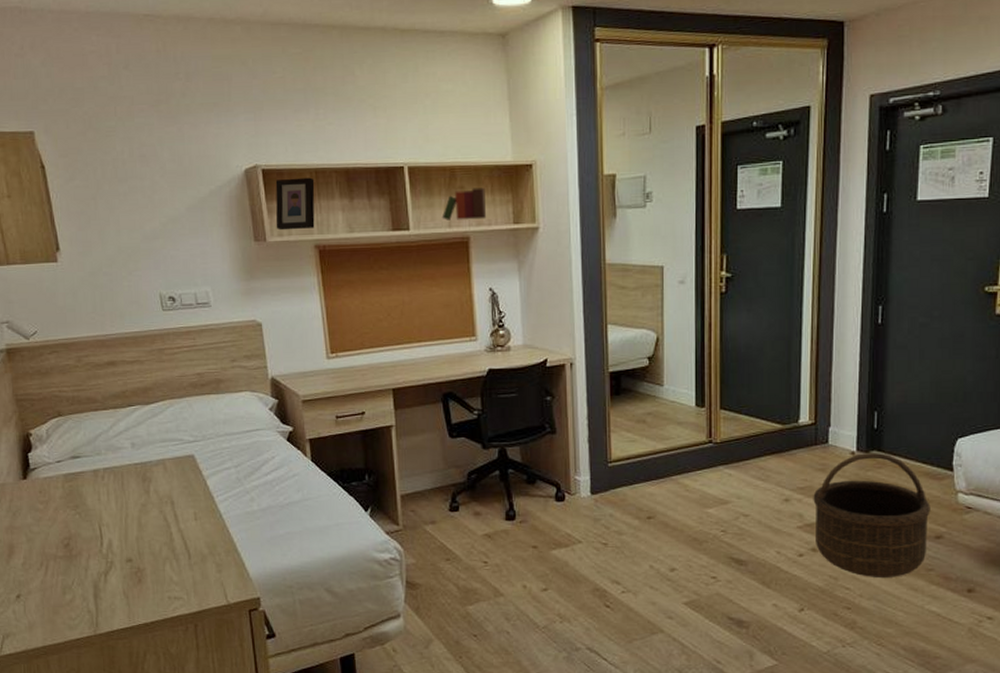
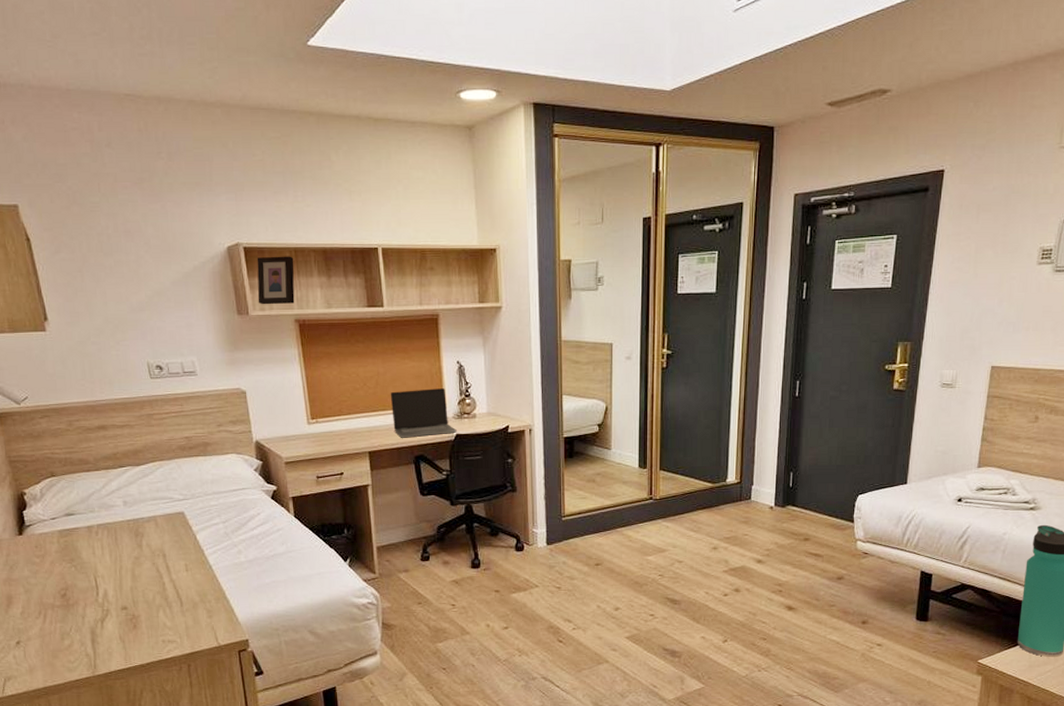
laptop: none [416,318,489,374] -> present [390,388,457,438]
books: present [441,187,487,220] -> none [413,269,455,299]
basket: present [813,452,930,577] -> none [737,507,834,613]

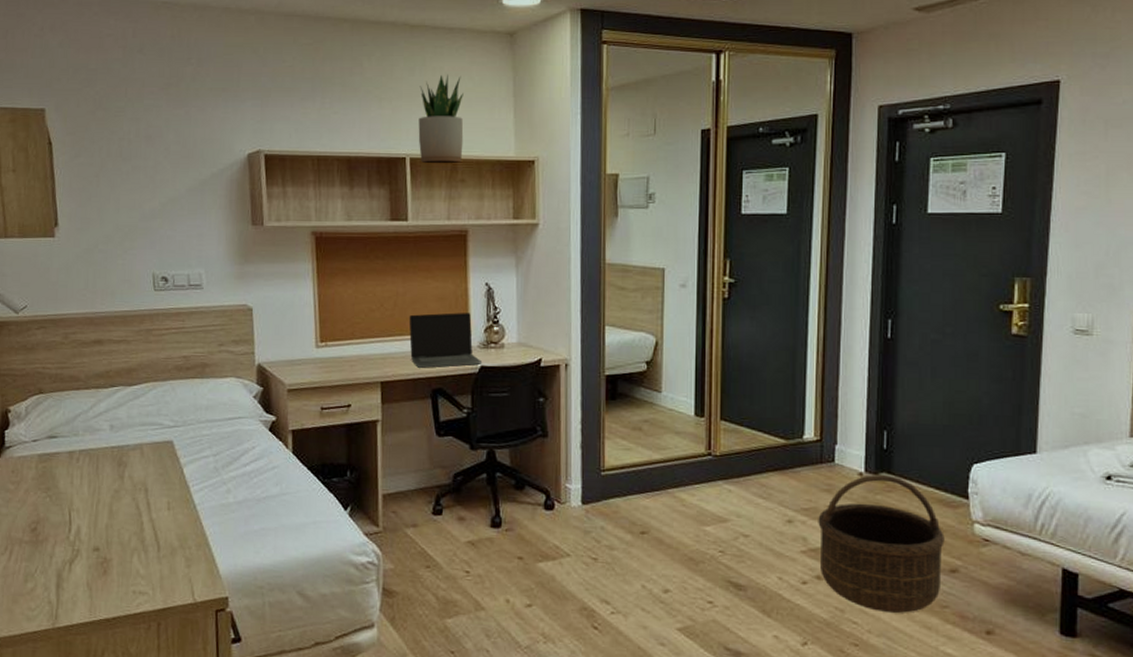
picture frame: present [257,256,295,305] -> none [274,164,316,216]
planter: none [386,167,431,254] -> present [418,74,464,164]
basket: none [737,507,834,613] -> present [818,474,945,613]

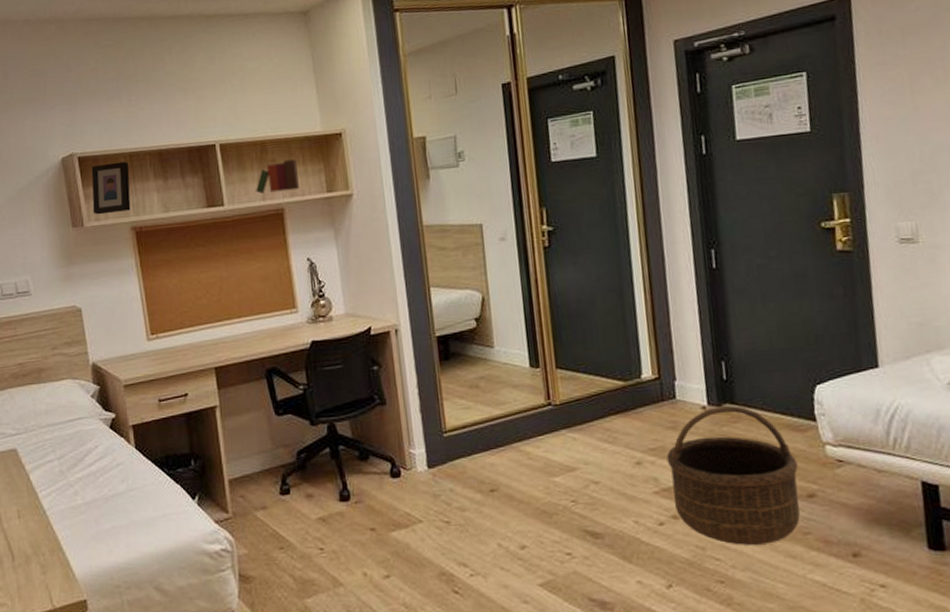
picture frame: none [274,164,316,216] -> present [91,161,131,215]
laptop: present [409,312,481,368] -> none [235,290,312,350]
planter: present [418,74,464,164] -> none [221,59,270,148]
books: none [441,181,487,213] -> present [255,159,300,194]

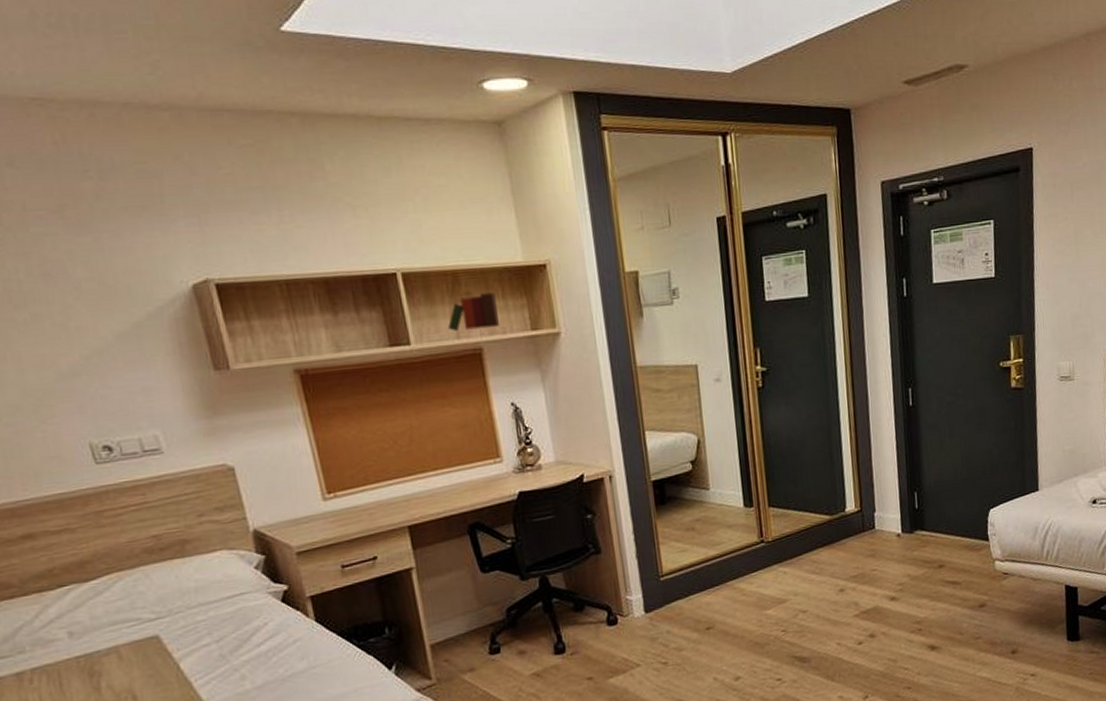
picture frame: present [91,161,131,215] -> none [234,290,292,355]
basket: present [666,405,800,545] -> none [866,531,973,655]

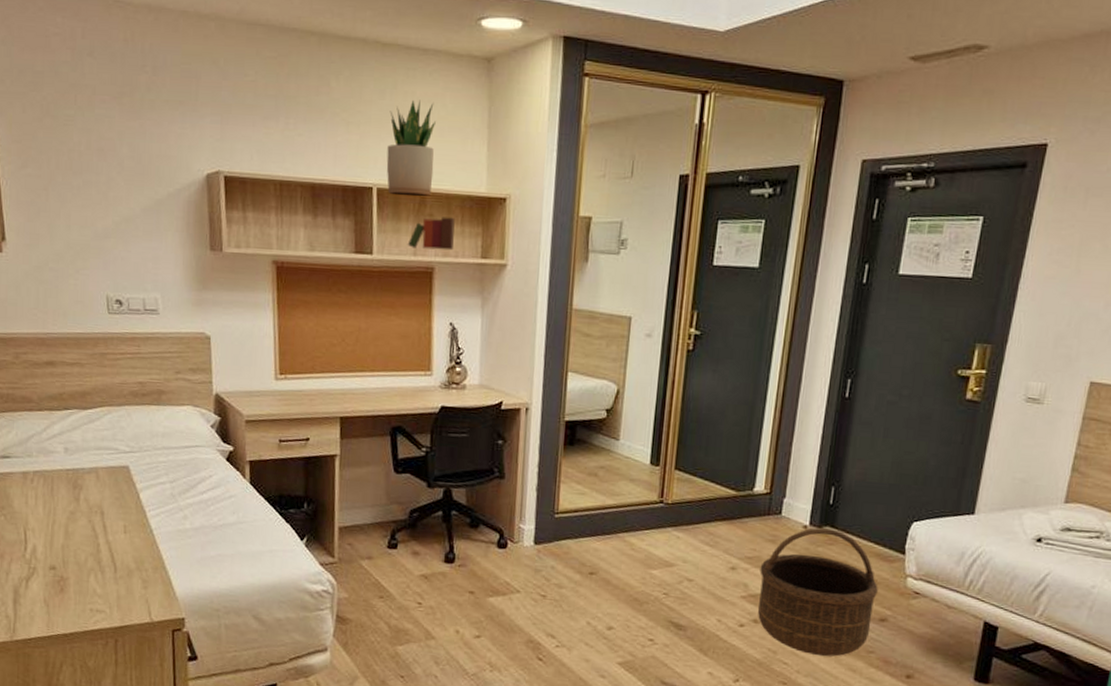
planter: none [399,173,463,278] -> present [386,100,436,197]
basket: none [866,531,973,655] -> present [758,527,878,657]

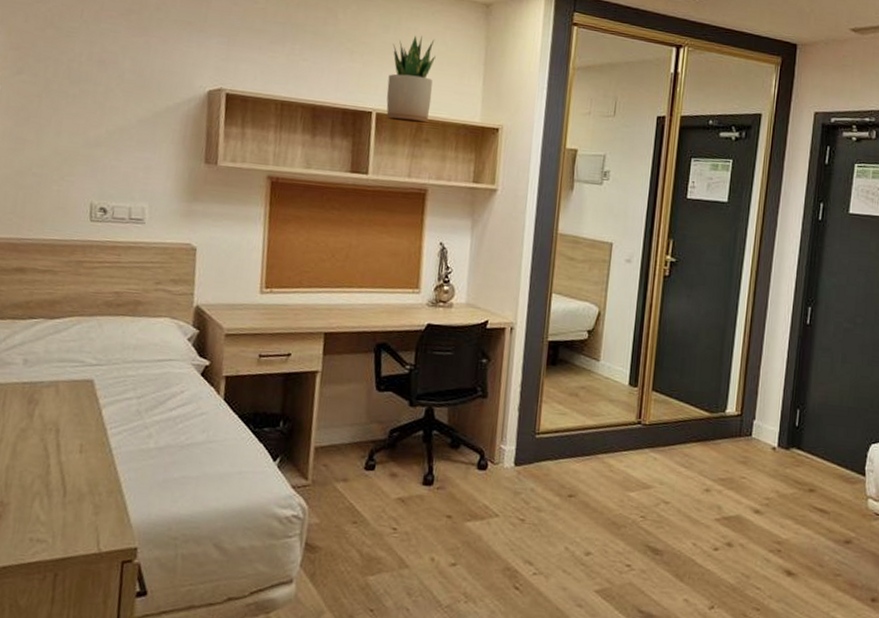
books: present [407,217,455,251] -> none [402,142,450,174]
basket: present [758,527,878,657] -> none [731,449,842,580]

